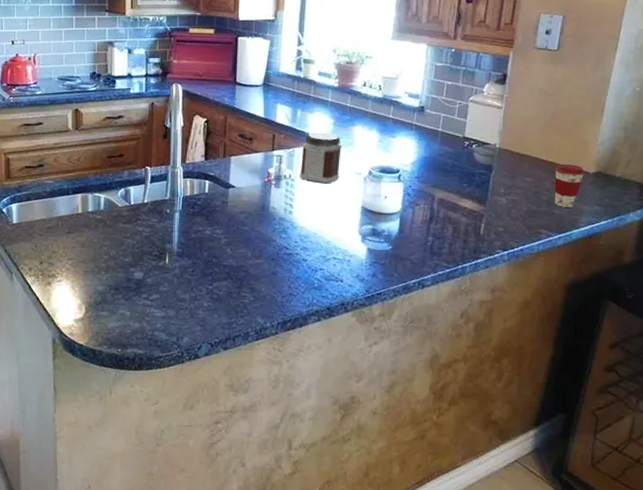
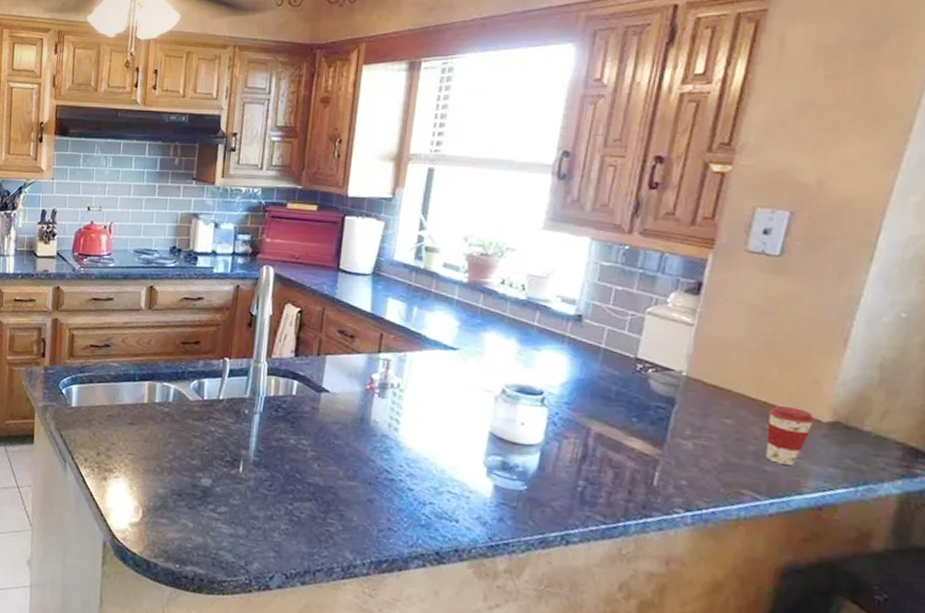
jar: present [300,132,343,184] -> none [411,335,469,400]

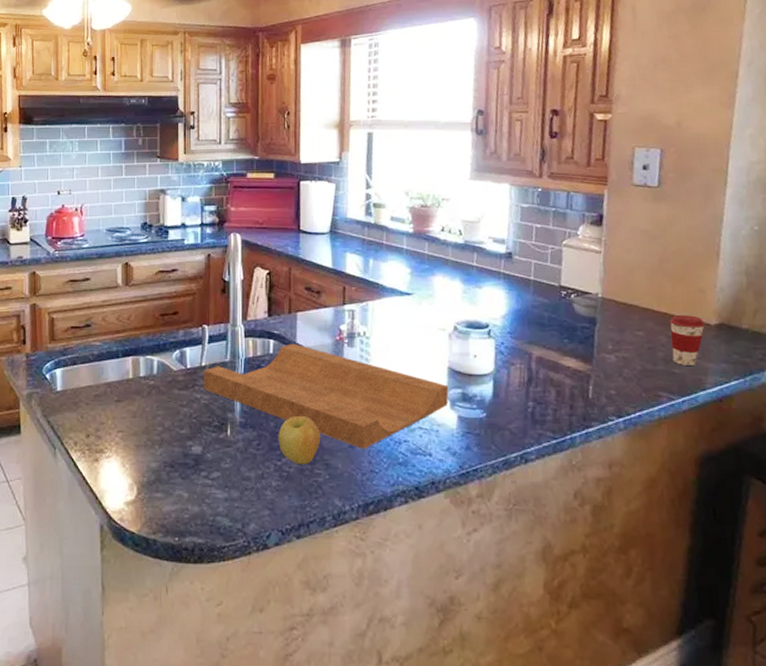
cutting board: none [218,387,488,506] -> present [203,343,449,449]
apple: none [291,462,338,513] -> present [278,415,320,465]

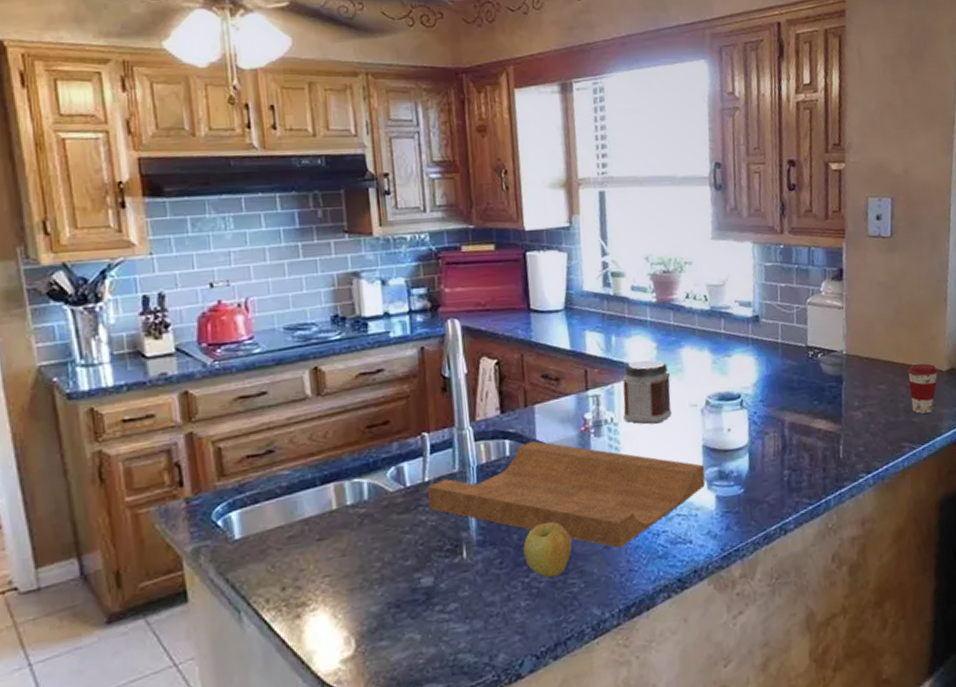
jar: none [375,283,422,342] -> present [622,359,672,425]

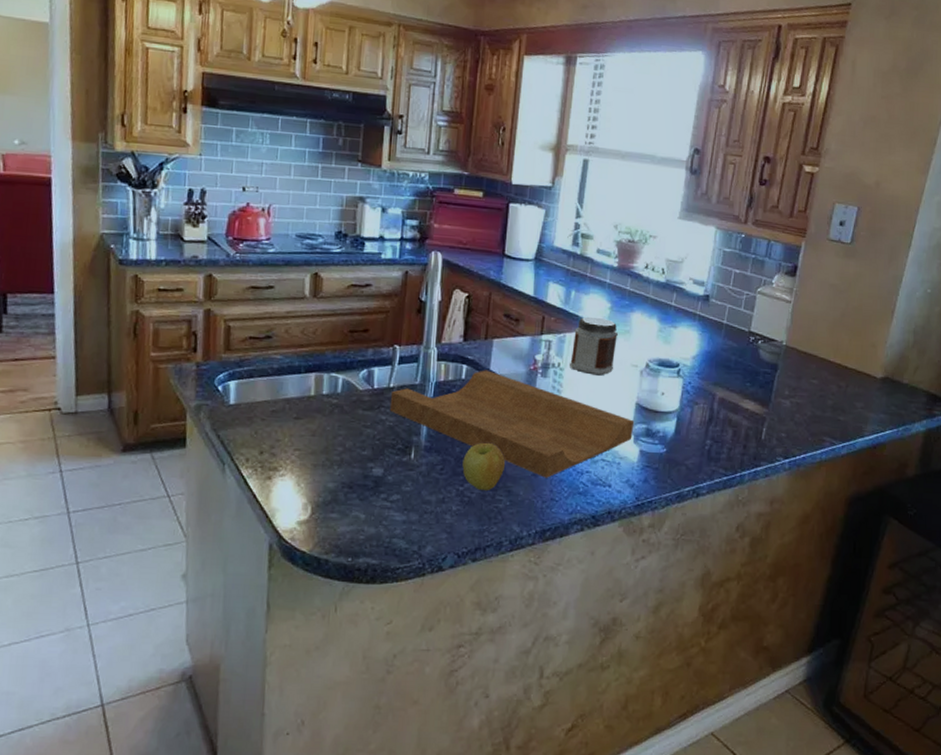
coffee cup: present [908,363,938,414] -> none [840,367,872,414]

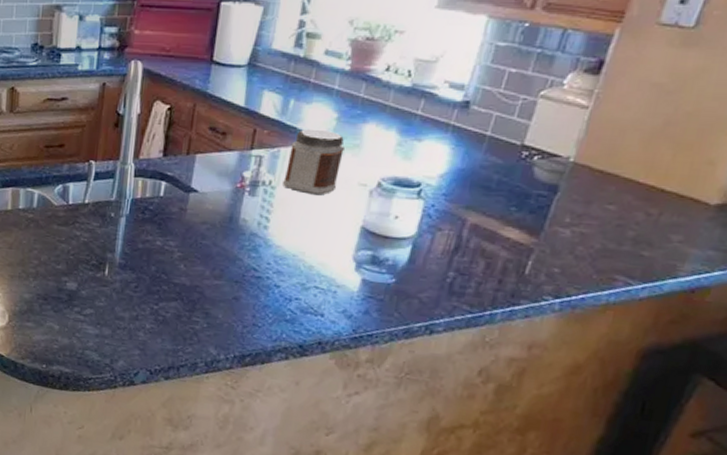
cutting board: present [389,370,635,478] -> none [84,187,358,303]
apple: present [462,442,505,491] -> none [157,262,204,312]

